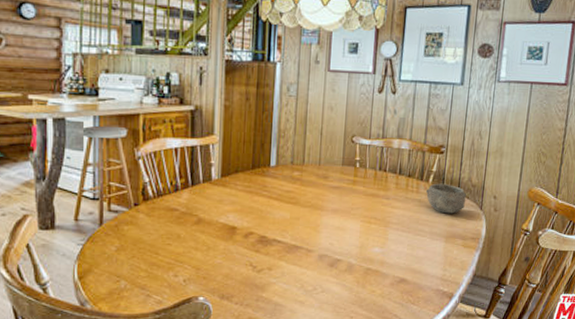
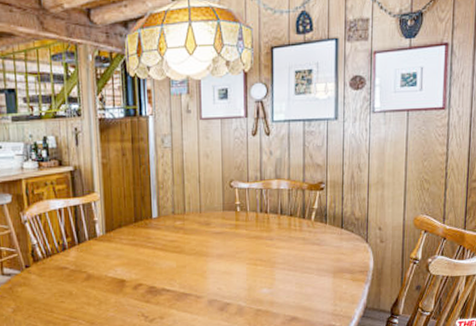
bowl: present [425,183,467,214] -> none [309,219,351,249]

